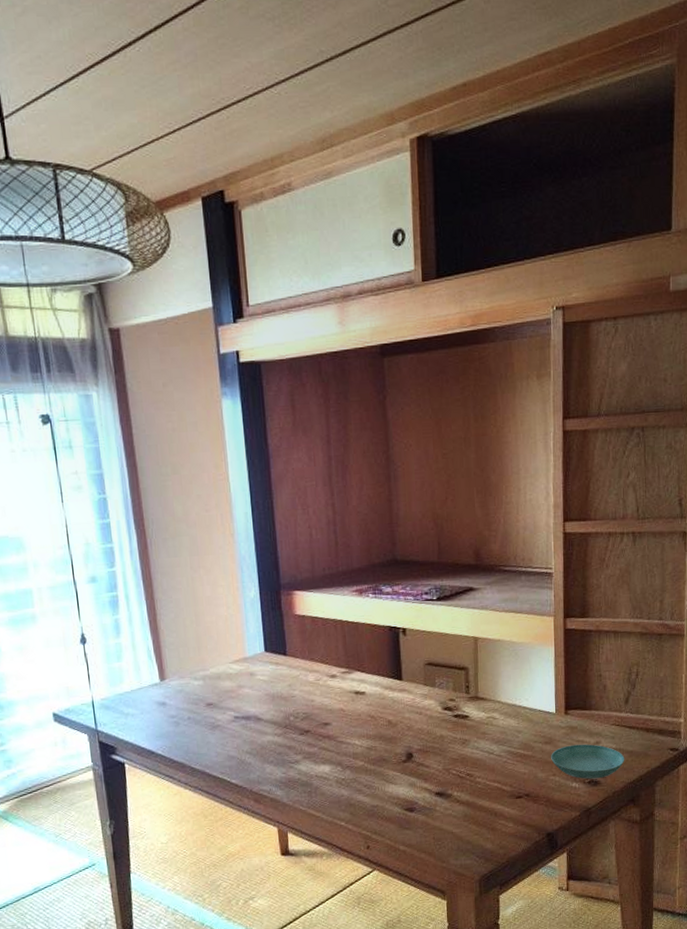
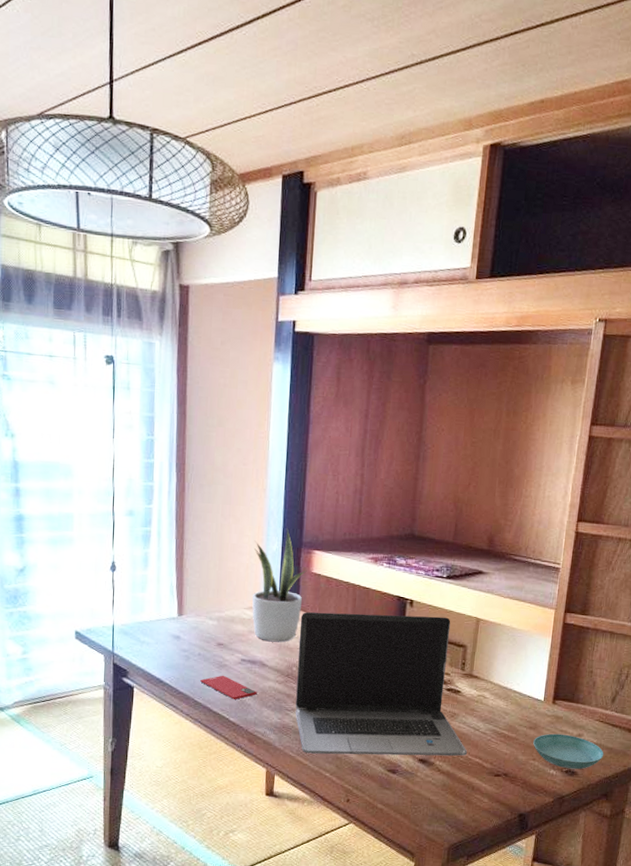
smartphone: none [194,736,257,760] -> present [200,675,257,700]
potted plant: none [230,572,290,694] -> present [252,528,307,643]
laptop computer: none [290,641,484,805] -> present [295,612,467,756]

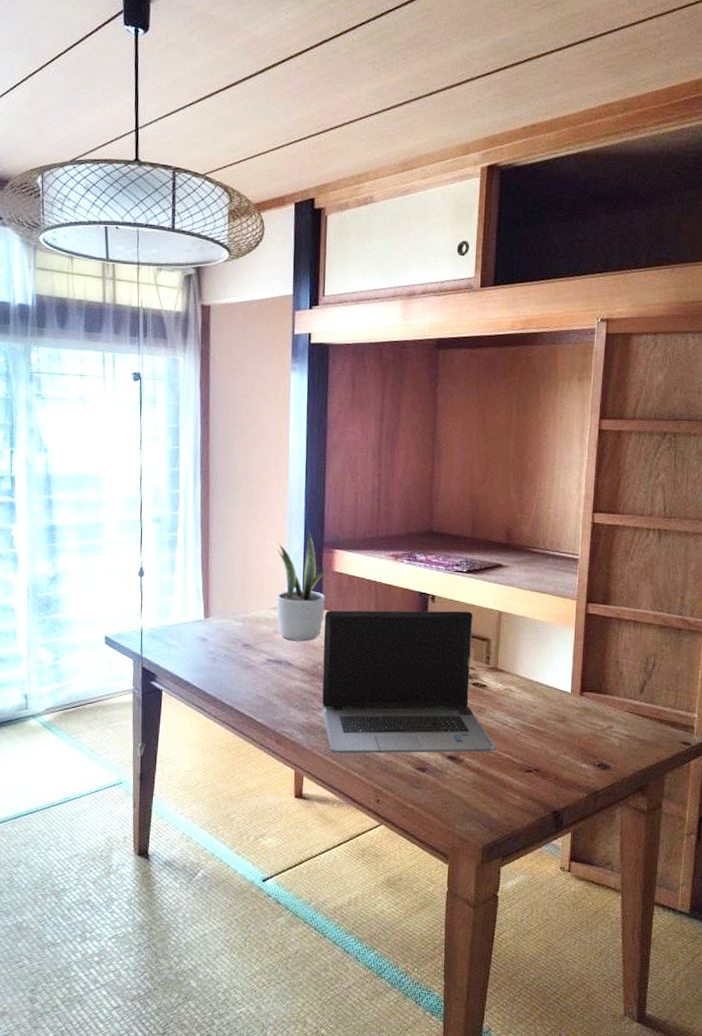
smartphone: present [200,675,257,700] -> none [227,676,284,700]
saucer: present [533,733,604,770] -> none [563,726,636,763]

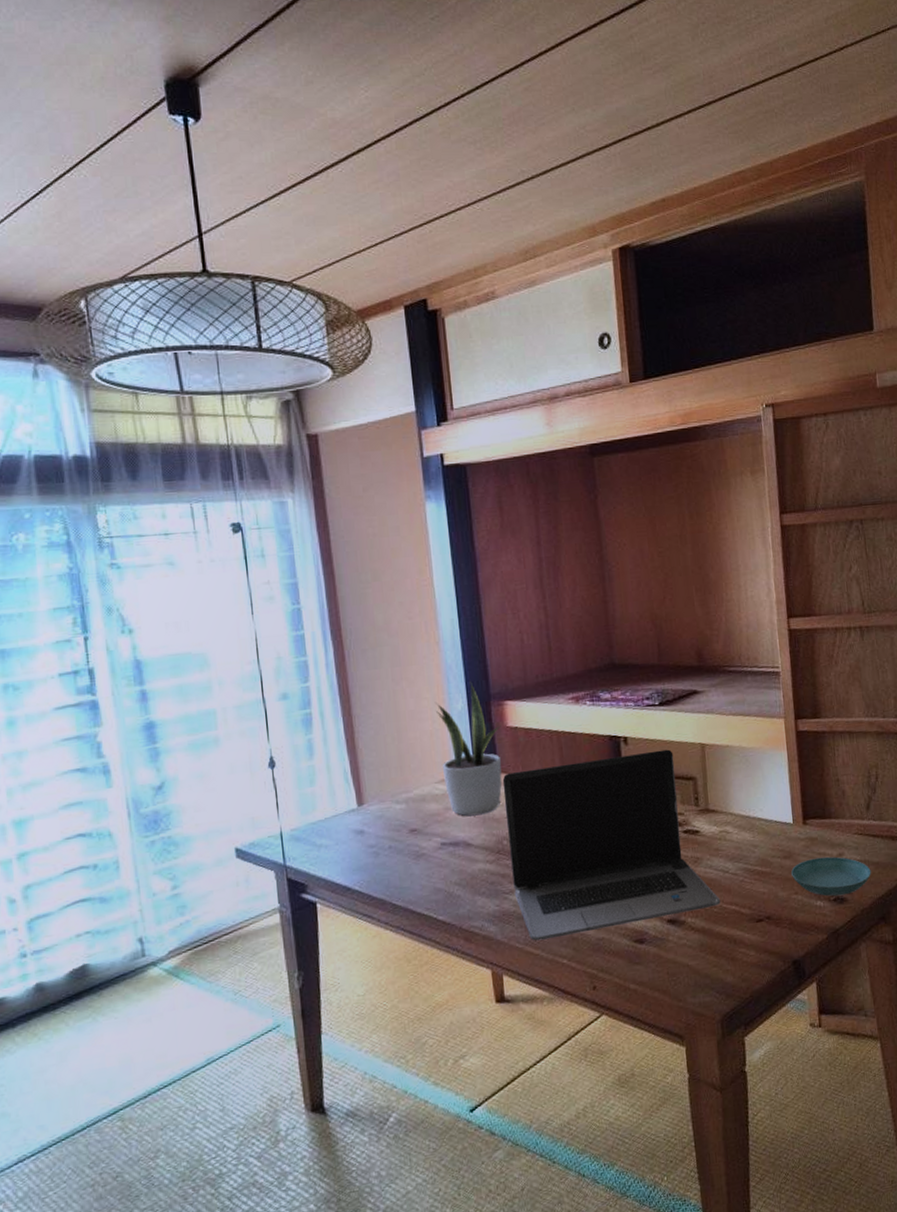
saucer: none [563,726,636,763] -> present [791,856,872,896]

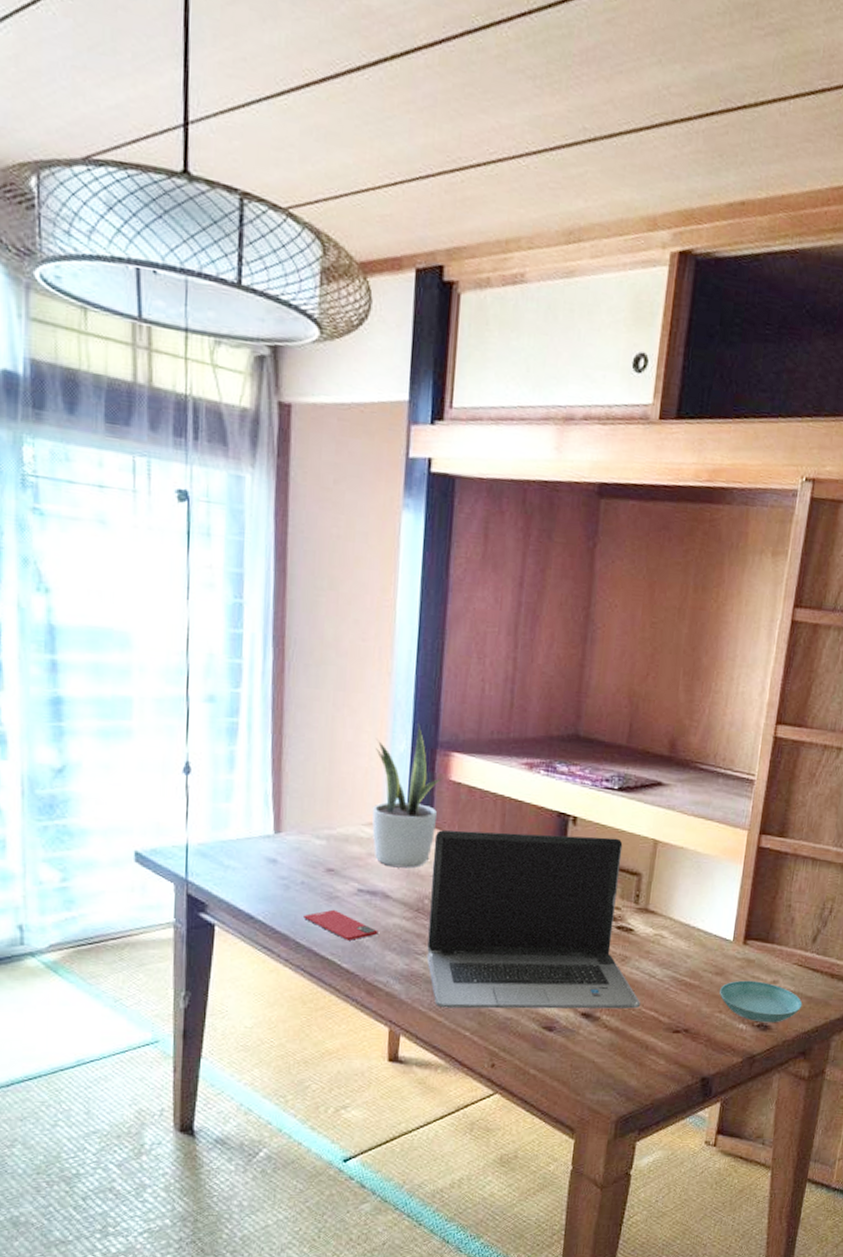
smartphone: none [396,866,466,893] -> present [304,909,378,941]

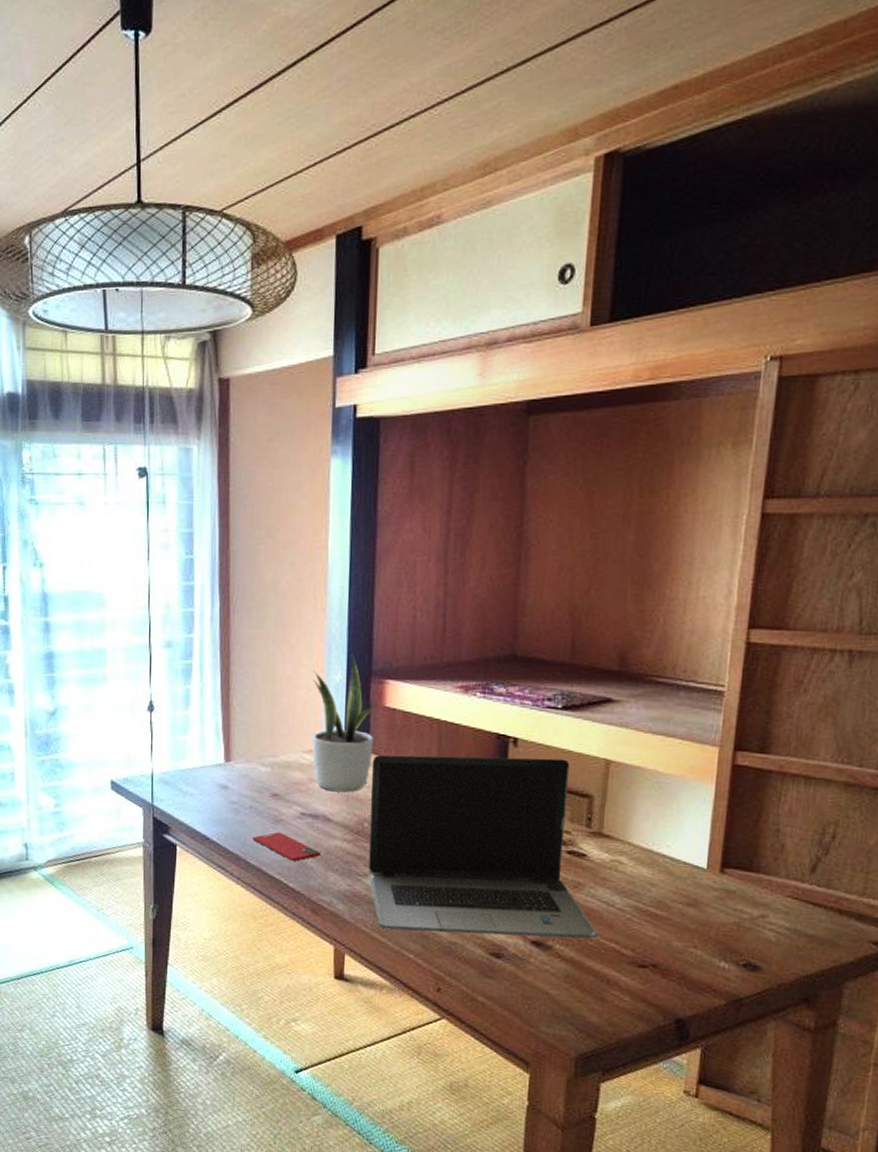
saucer: present [720,980,803,1023] -> none [693,912,802,963]

